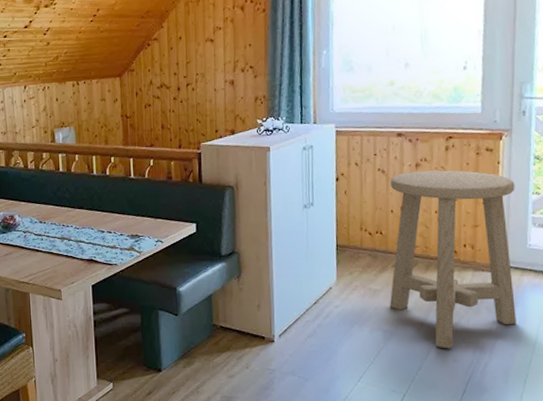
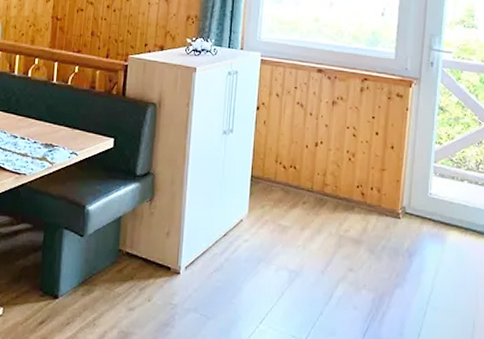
stool: present [389,170,516,349] -> none [297,108,420,295]

